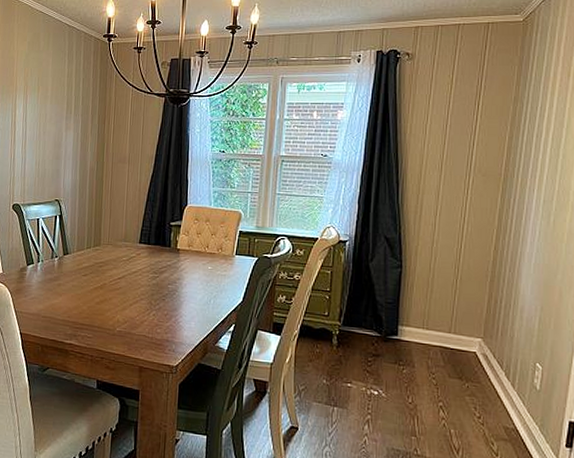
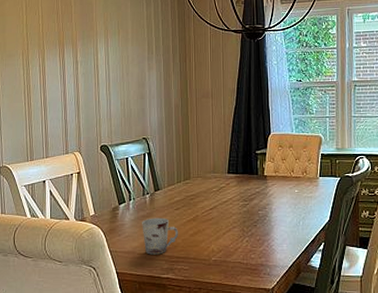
cup: none [48,281,85,320] -> present [142,217,179,255]

